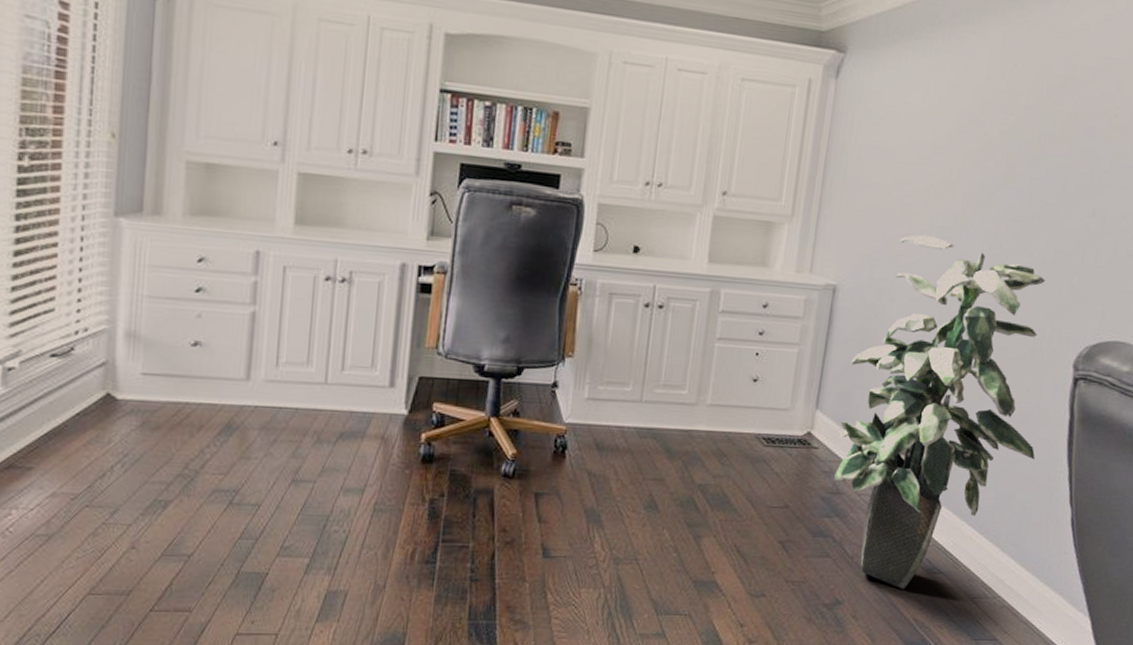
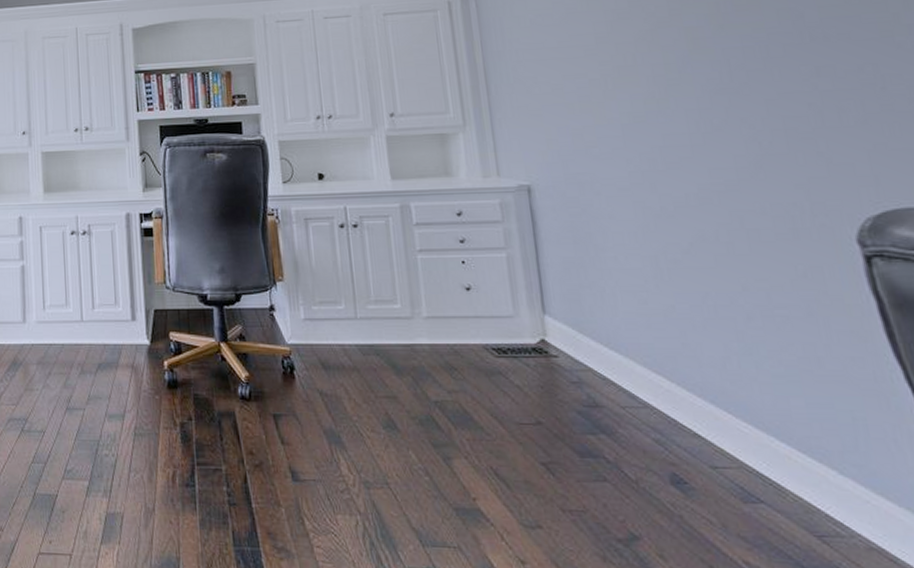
indoor plant: present [834,235,1046,589] -> none [569,123,846,522]

